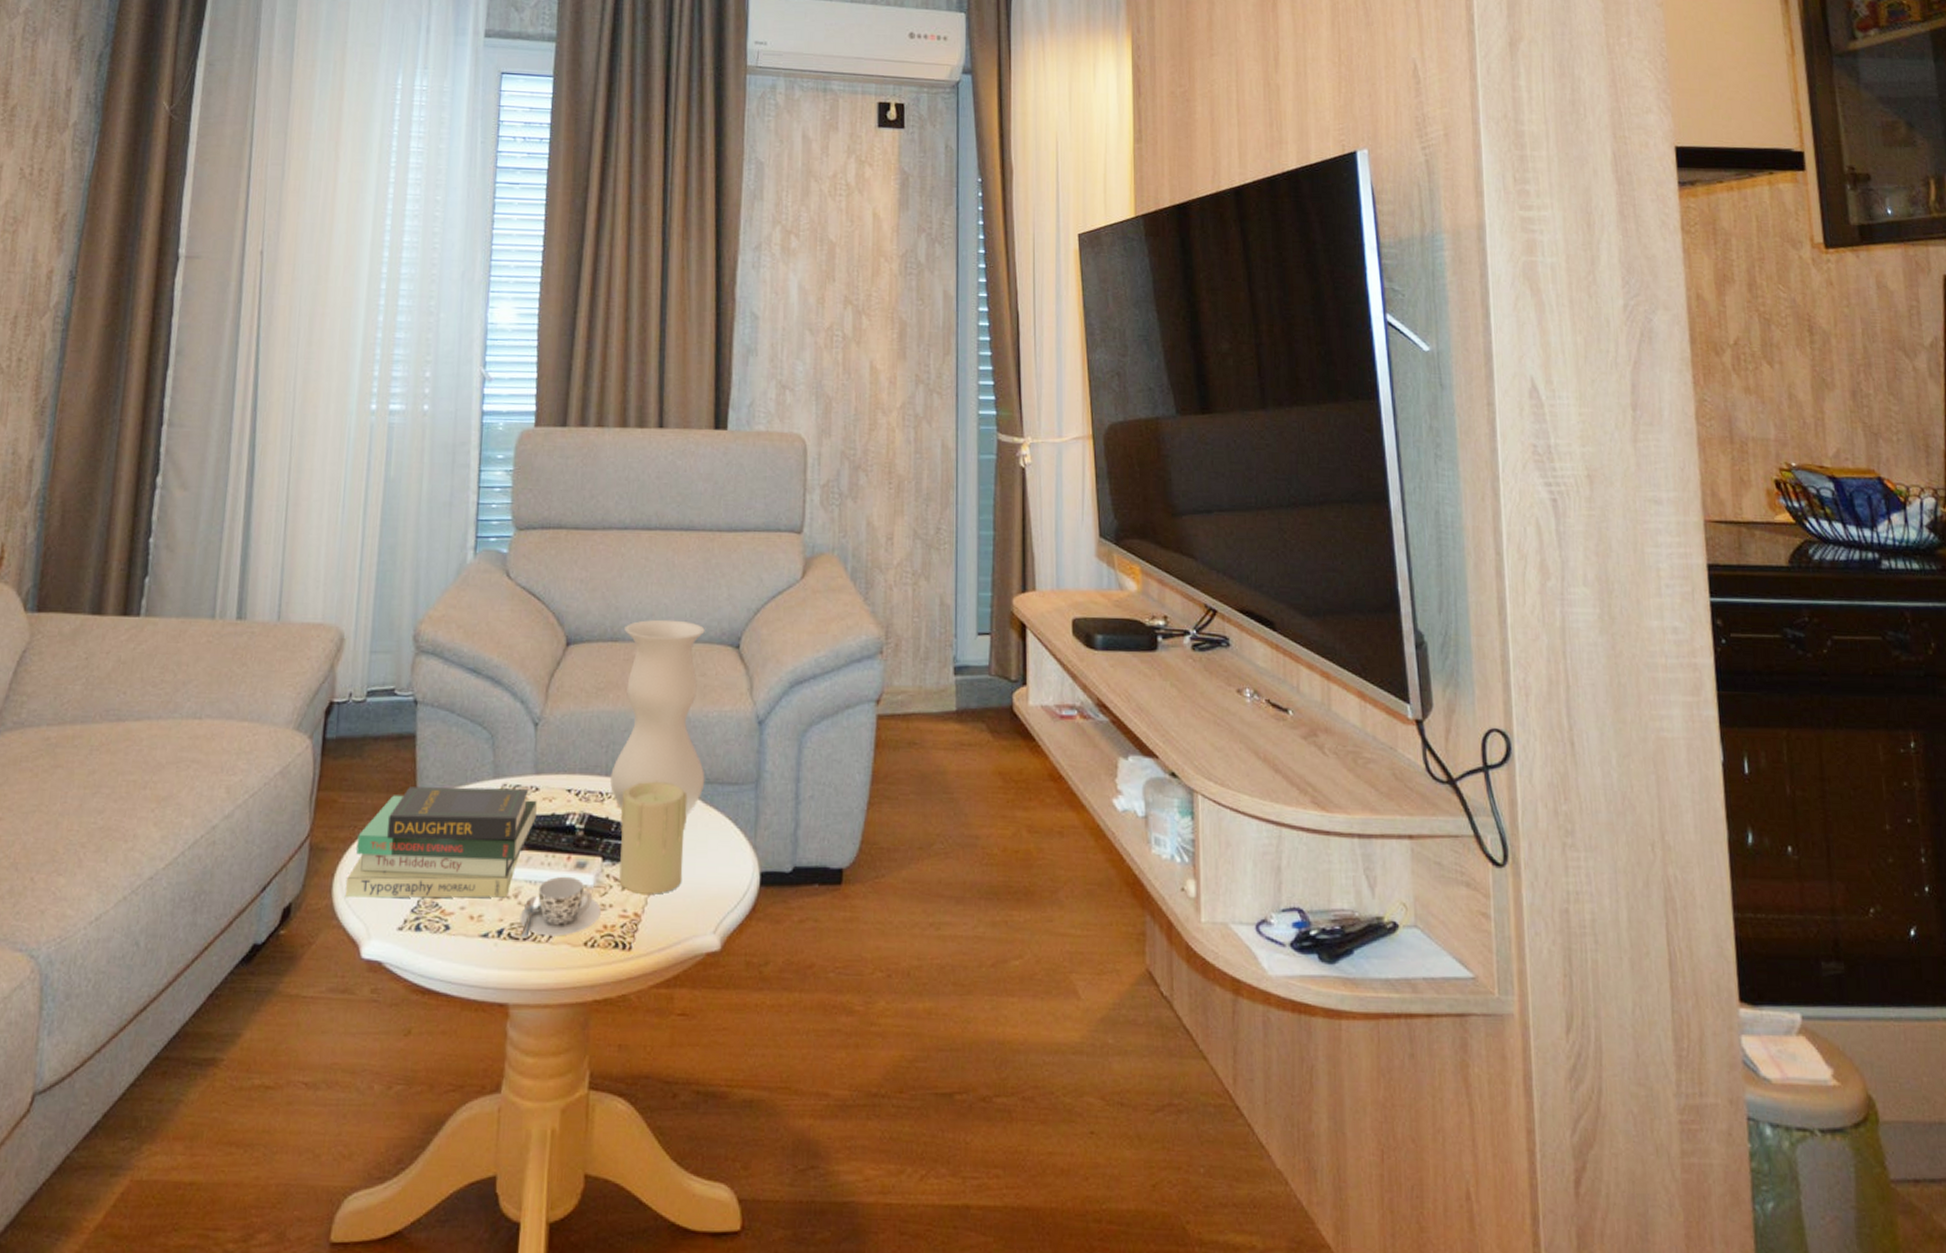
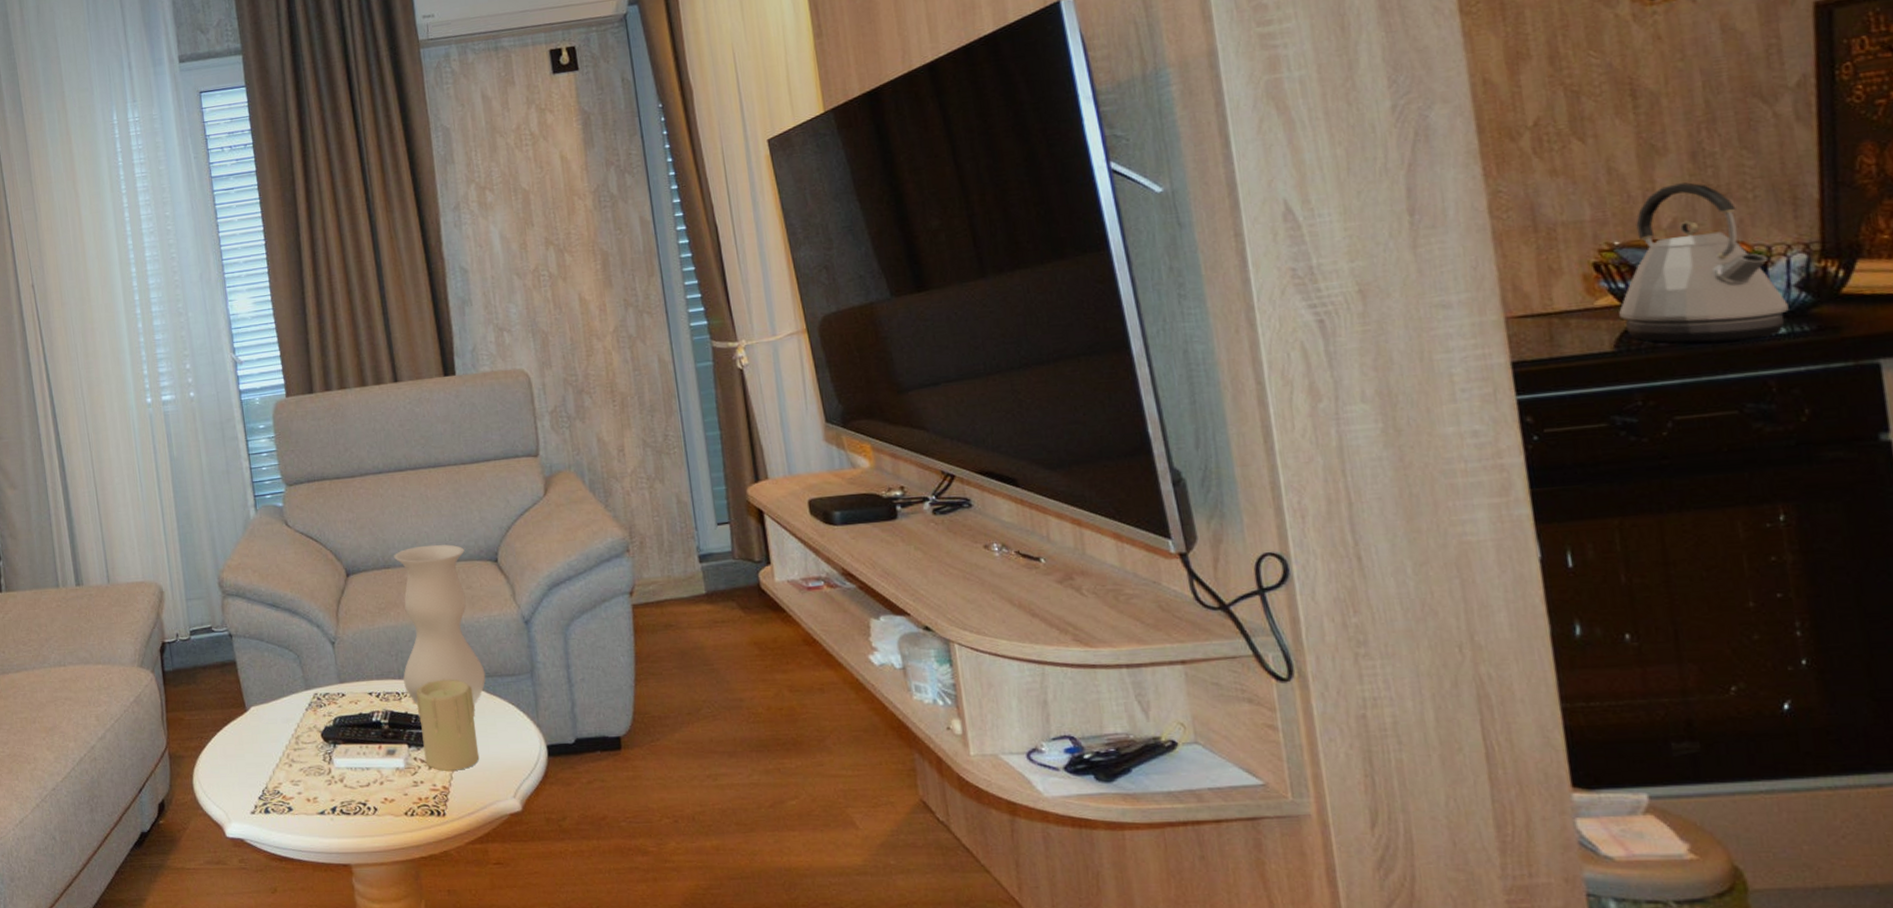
books: present [344,786,537,898] -> none [202,695,347,793]
teacup: present [519,876,601,938] -> none [347,761,415,813]
kettle: none [1792,417,1921,572] -> present [1618,182,1789,345]

